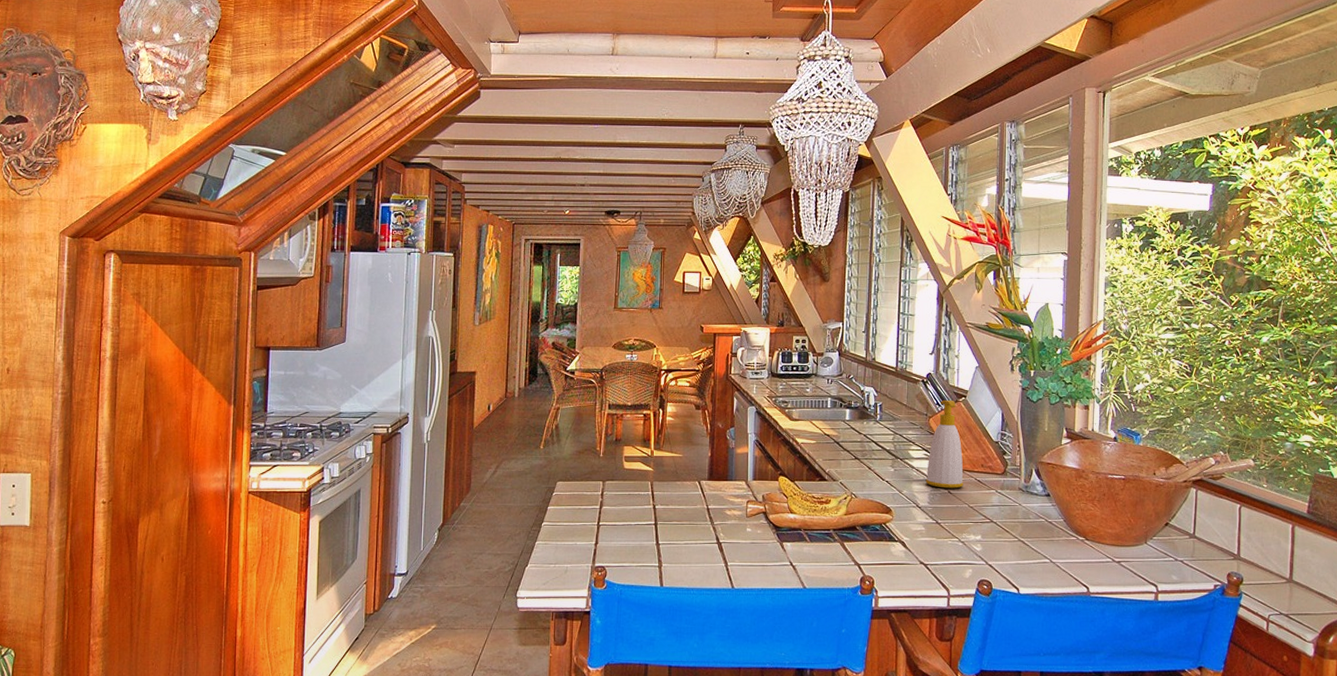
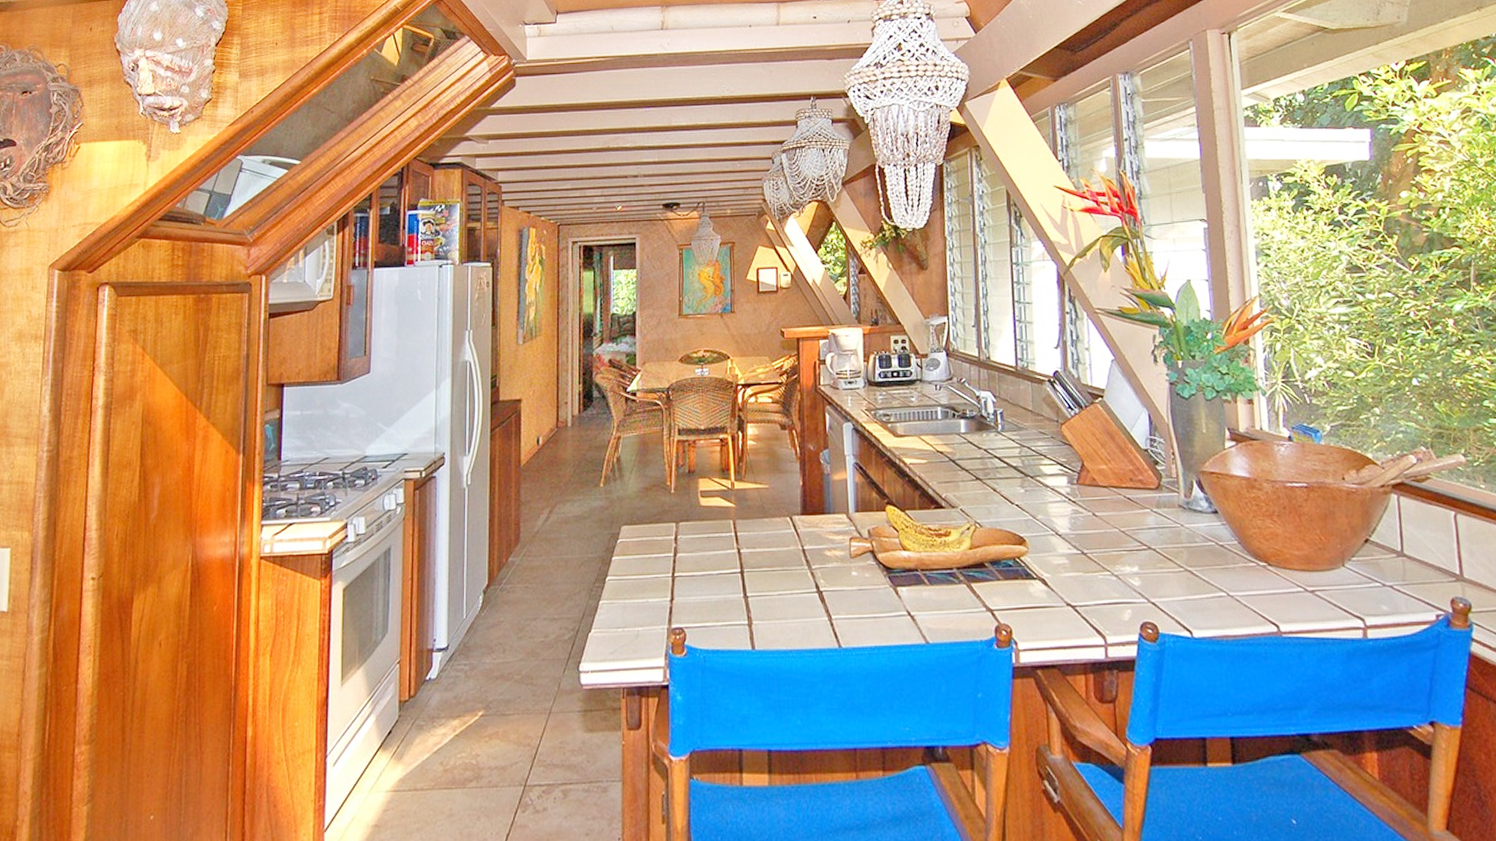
soap bottle: present [925,399,964,489] -> none [1063,401,1111,510]

